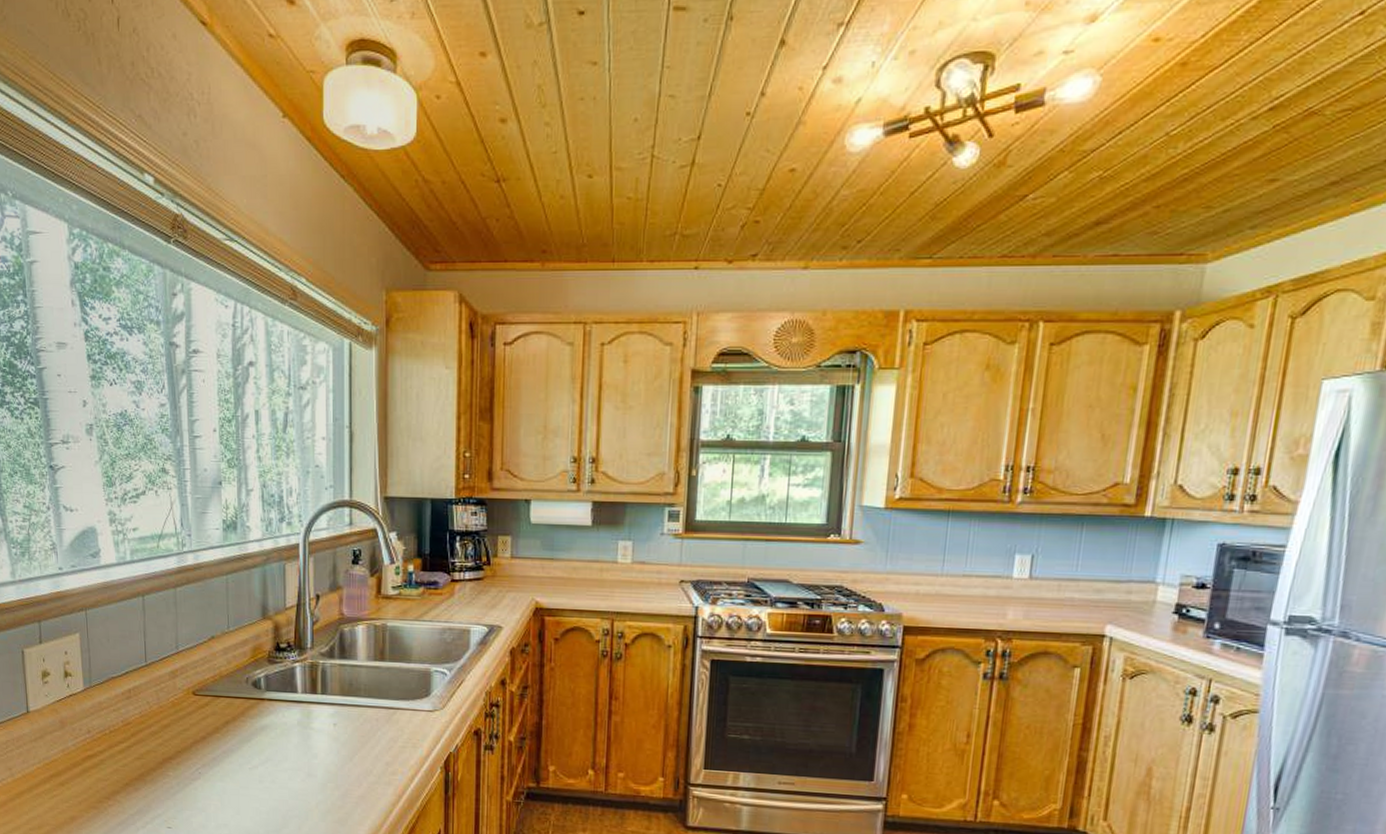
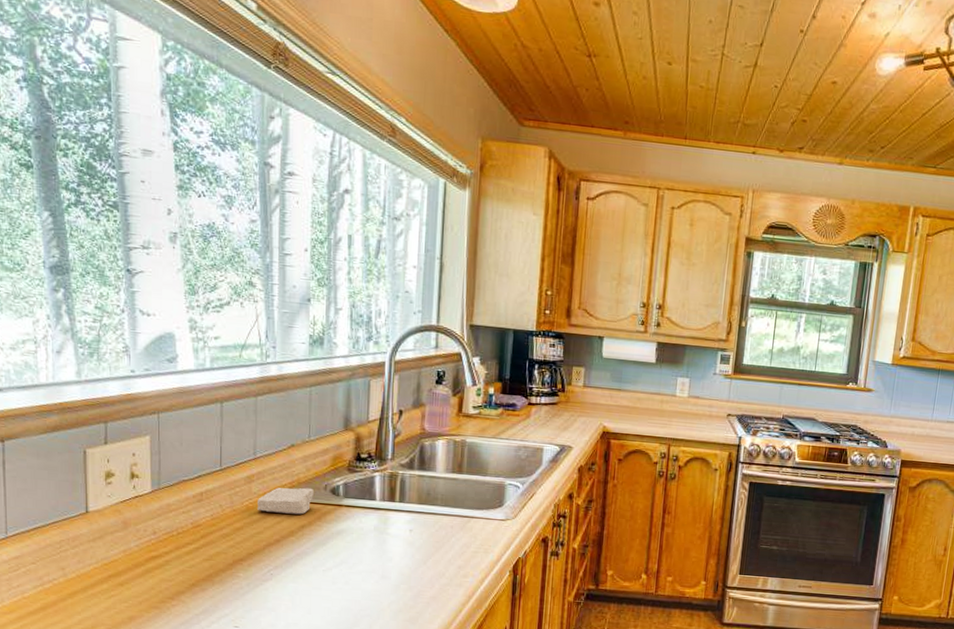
soap bar: none [182,681,236,710] -> present [257,487,314,515]

